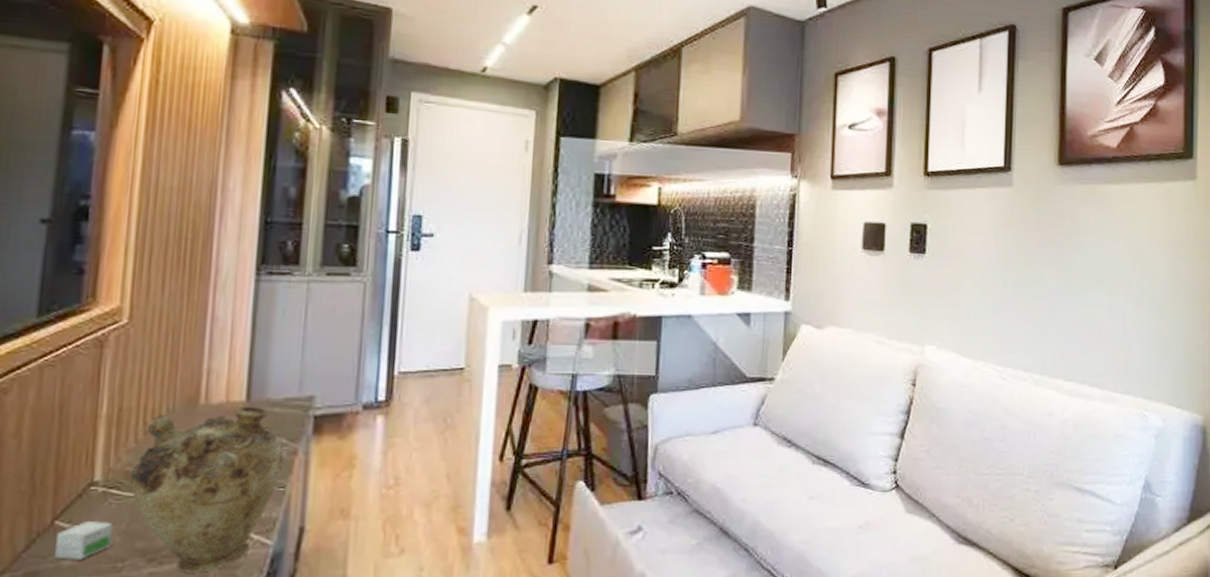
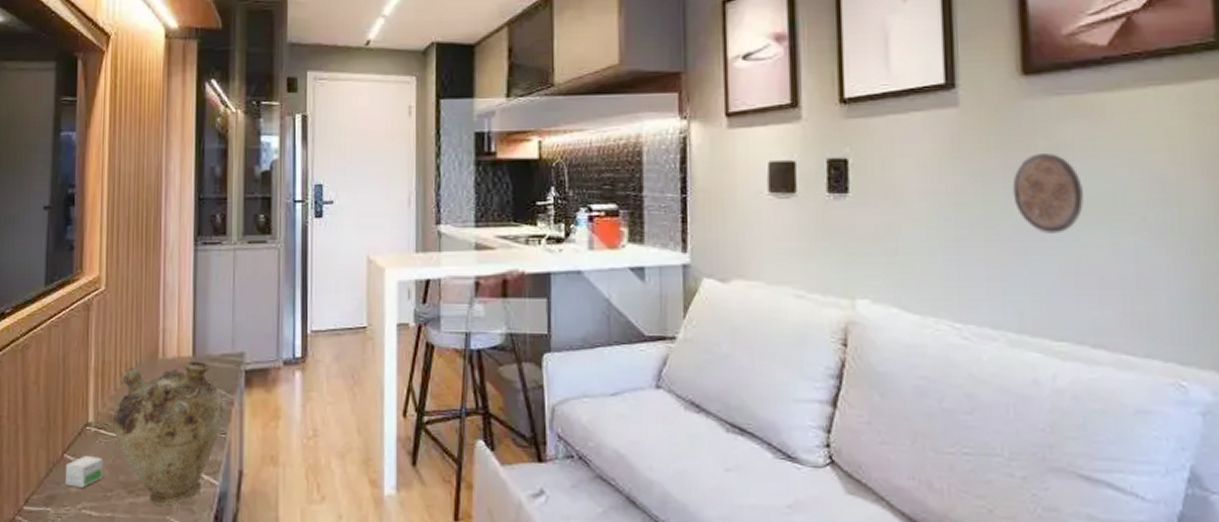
decorative medallion: none [1045,230,1092,295] -> present [1012,154,1084,234]

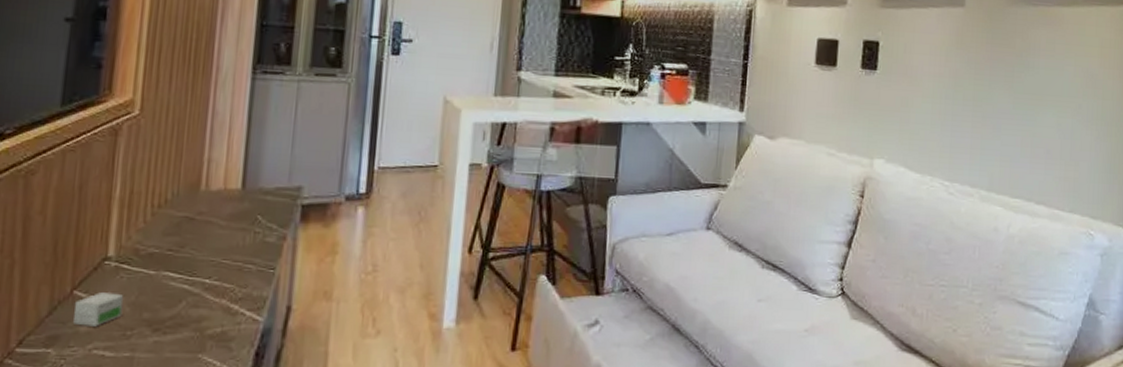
vase: present [112,361,224,506] -> none [138,193,275,344]
decorative medallion: present [1012,154,1084,234] -> none [995,50,1043,114]

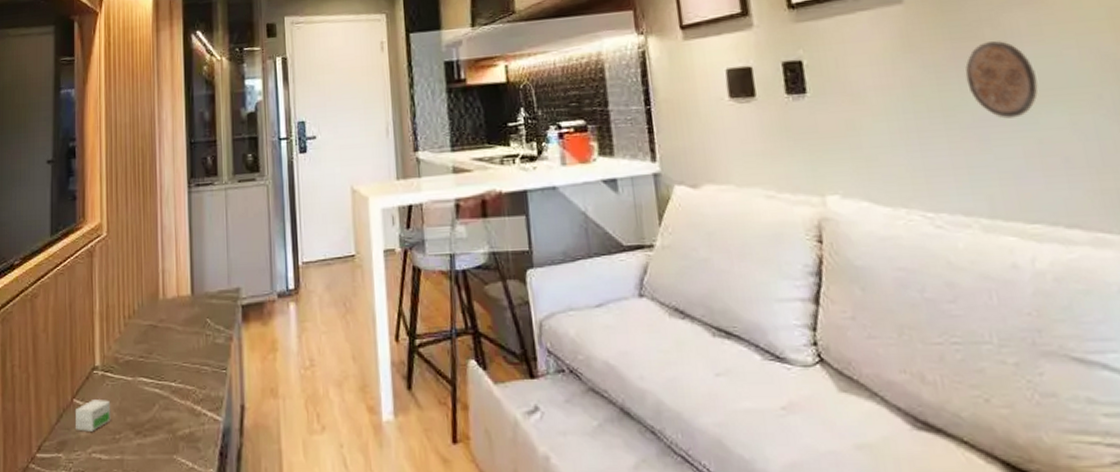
decorative medallion: none [995,50,1043,114] -> present [965,41,1038,119]

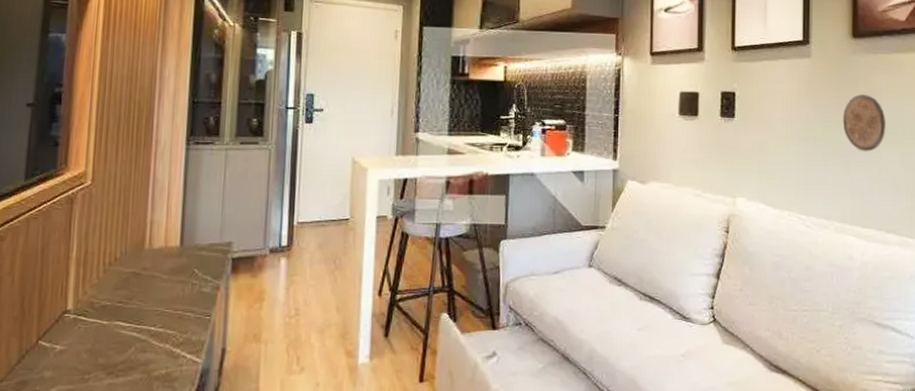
small box: present [74,400,111,431] -> none [39,342,82,372]

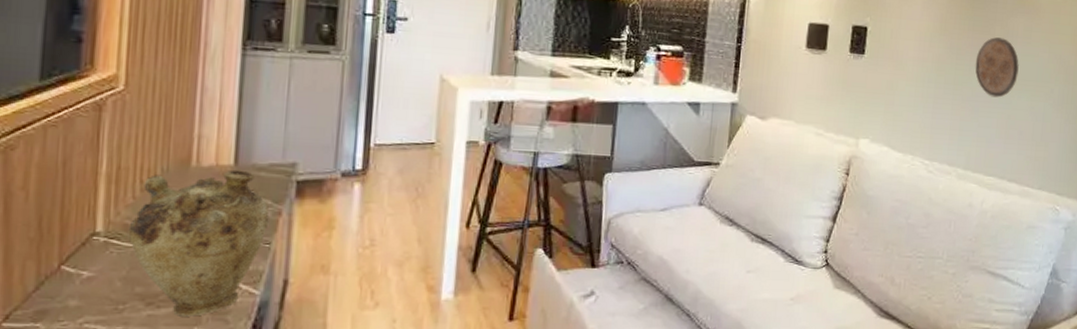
vase: none [93,250,210,384] -> present [128,169,270,317]

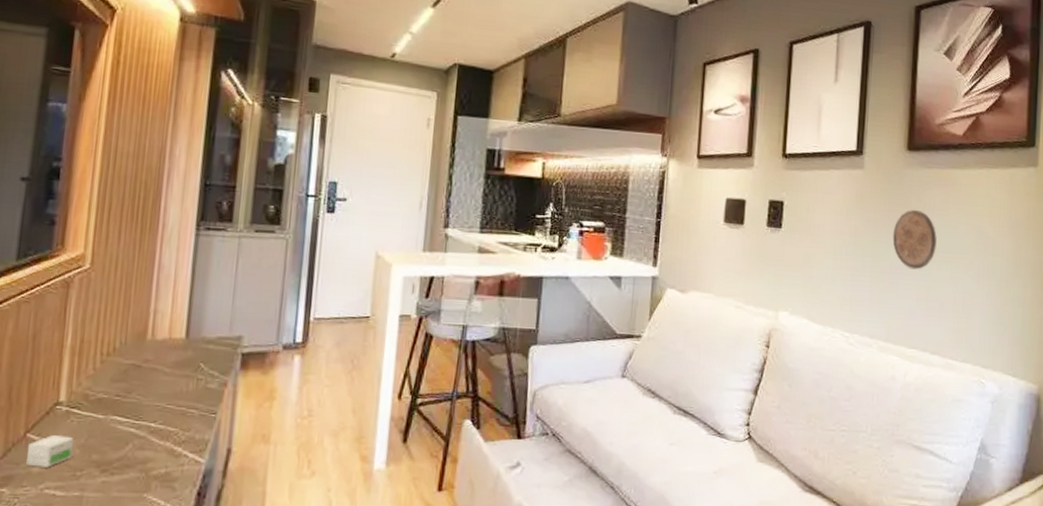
small box: none [62,267,115,301] -> present [26,435,74,467]
vase: present [128,169,270,317] -> none [87,342,216,484]

